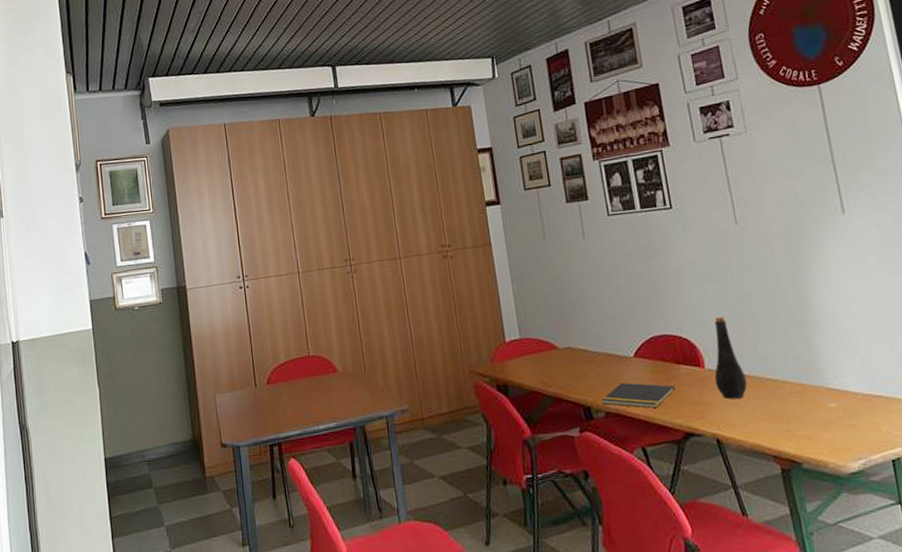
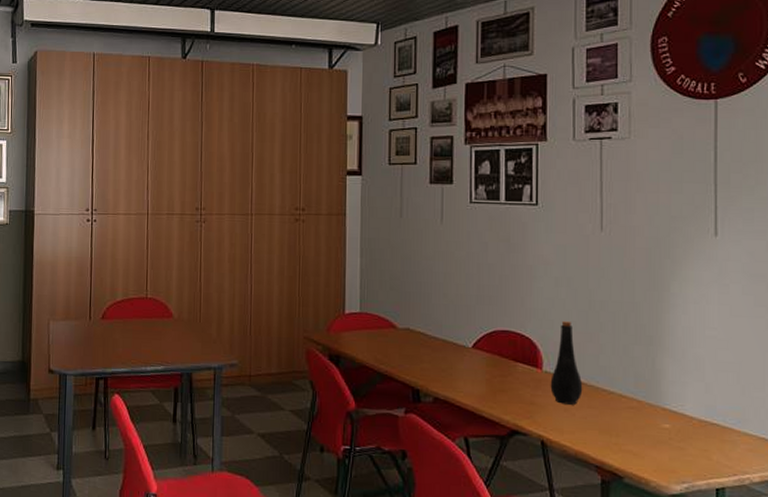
notepad: present [601,382,676,409] -> none [432,371,509,402]

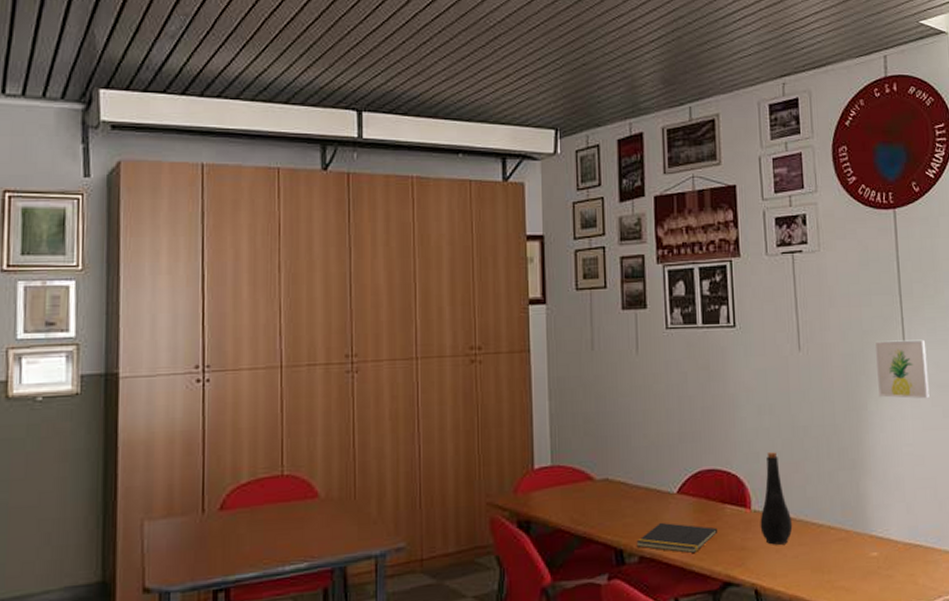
notepad: none [432,371,509,402] -> present [636,522,718,554]
wall art: none [683,227,741,287] -> present [875,339,930,399]

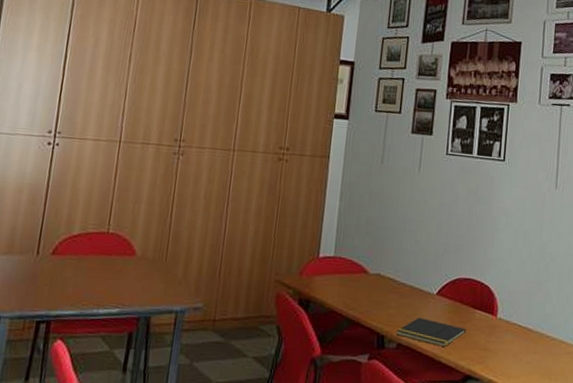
bottle: present [760,452,793,545] -> none [502,271,531,350]

